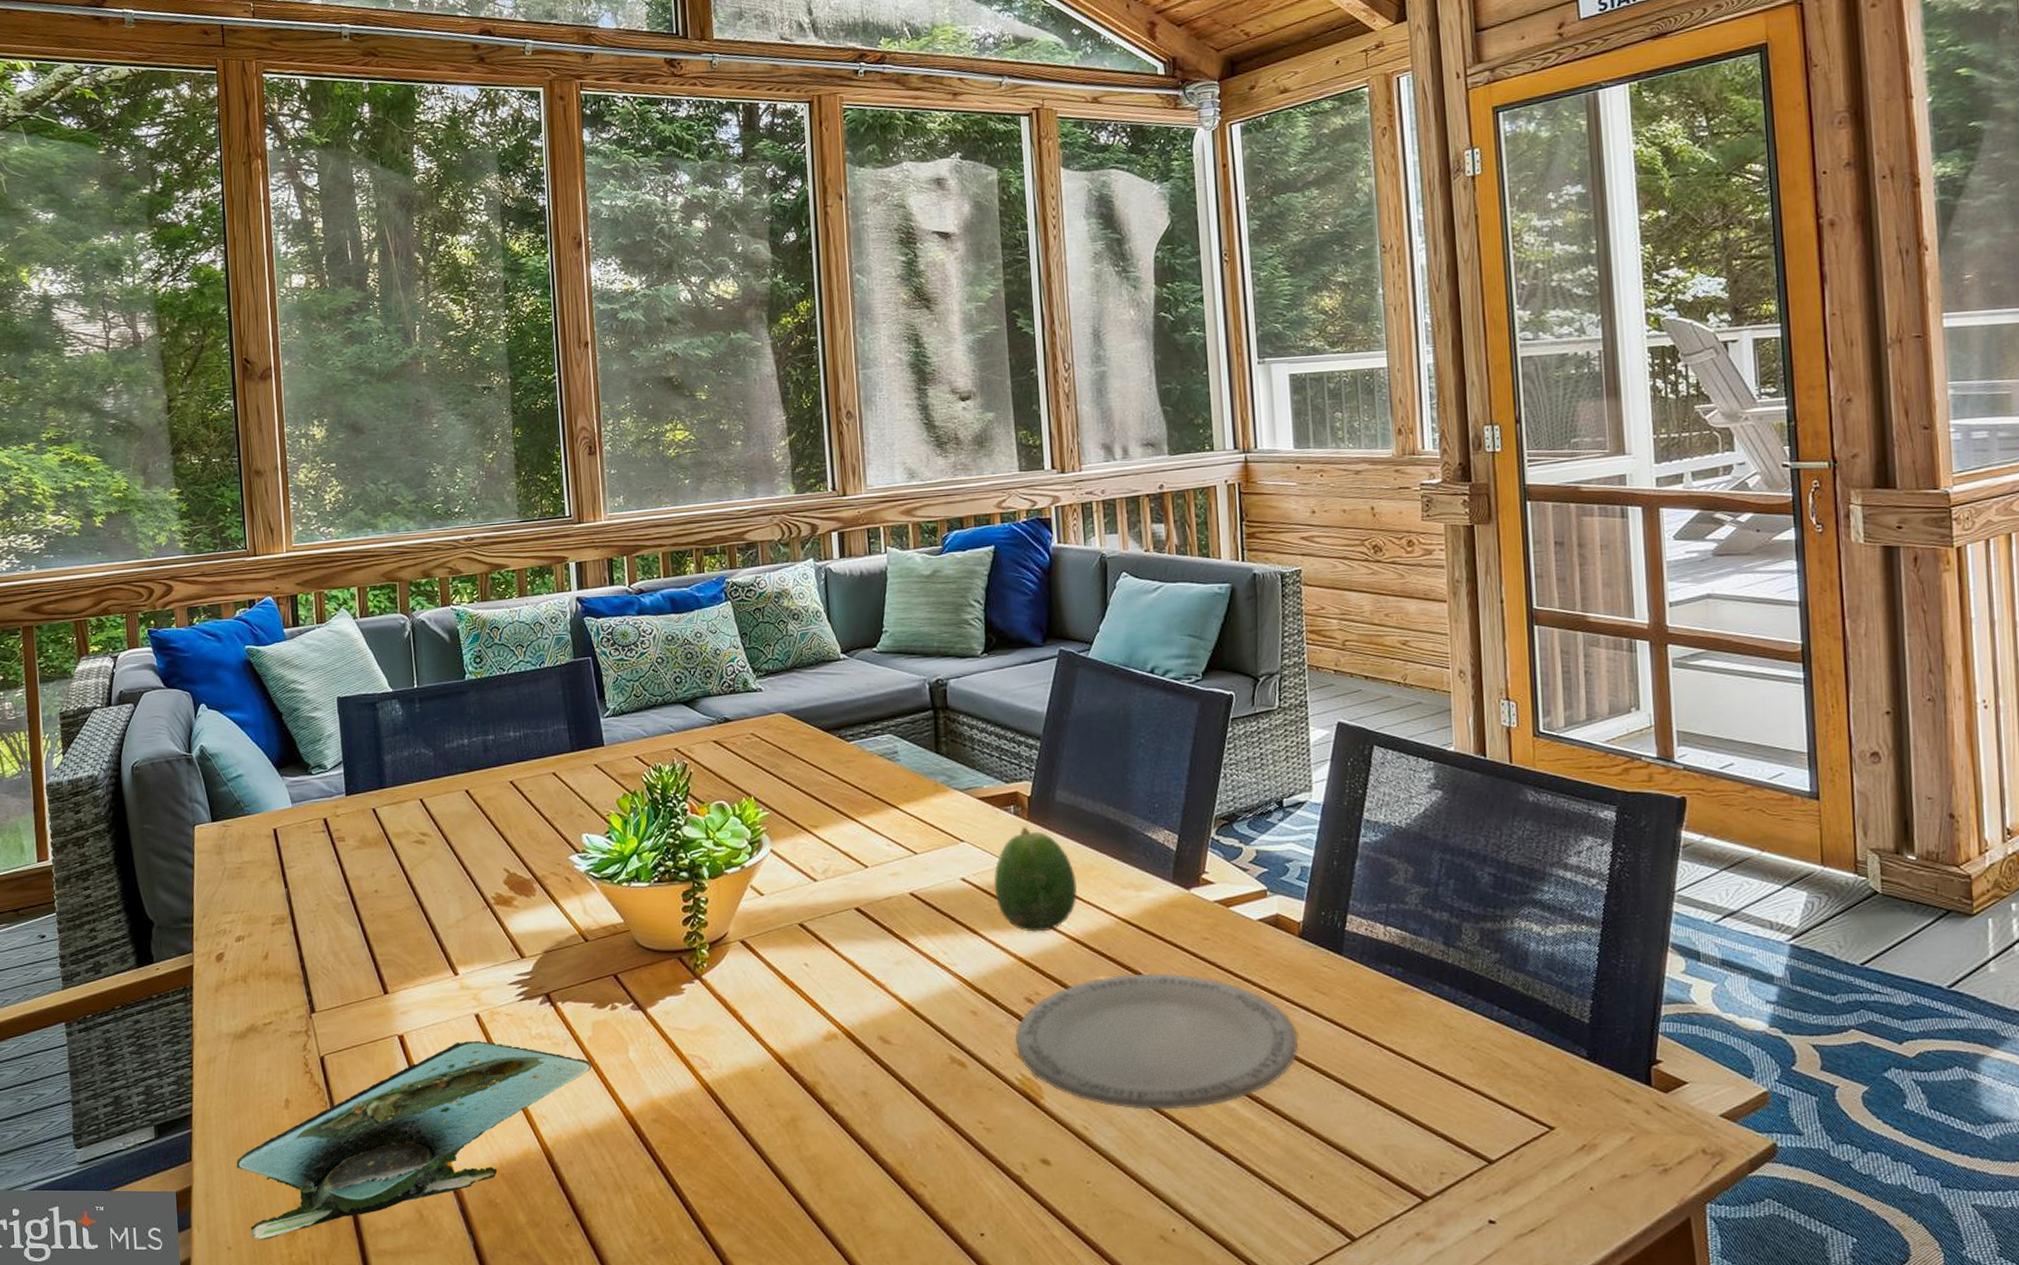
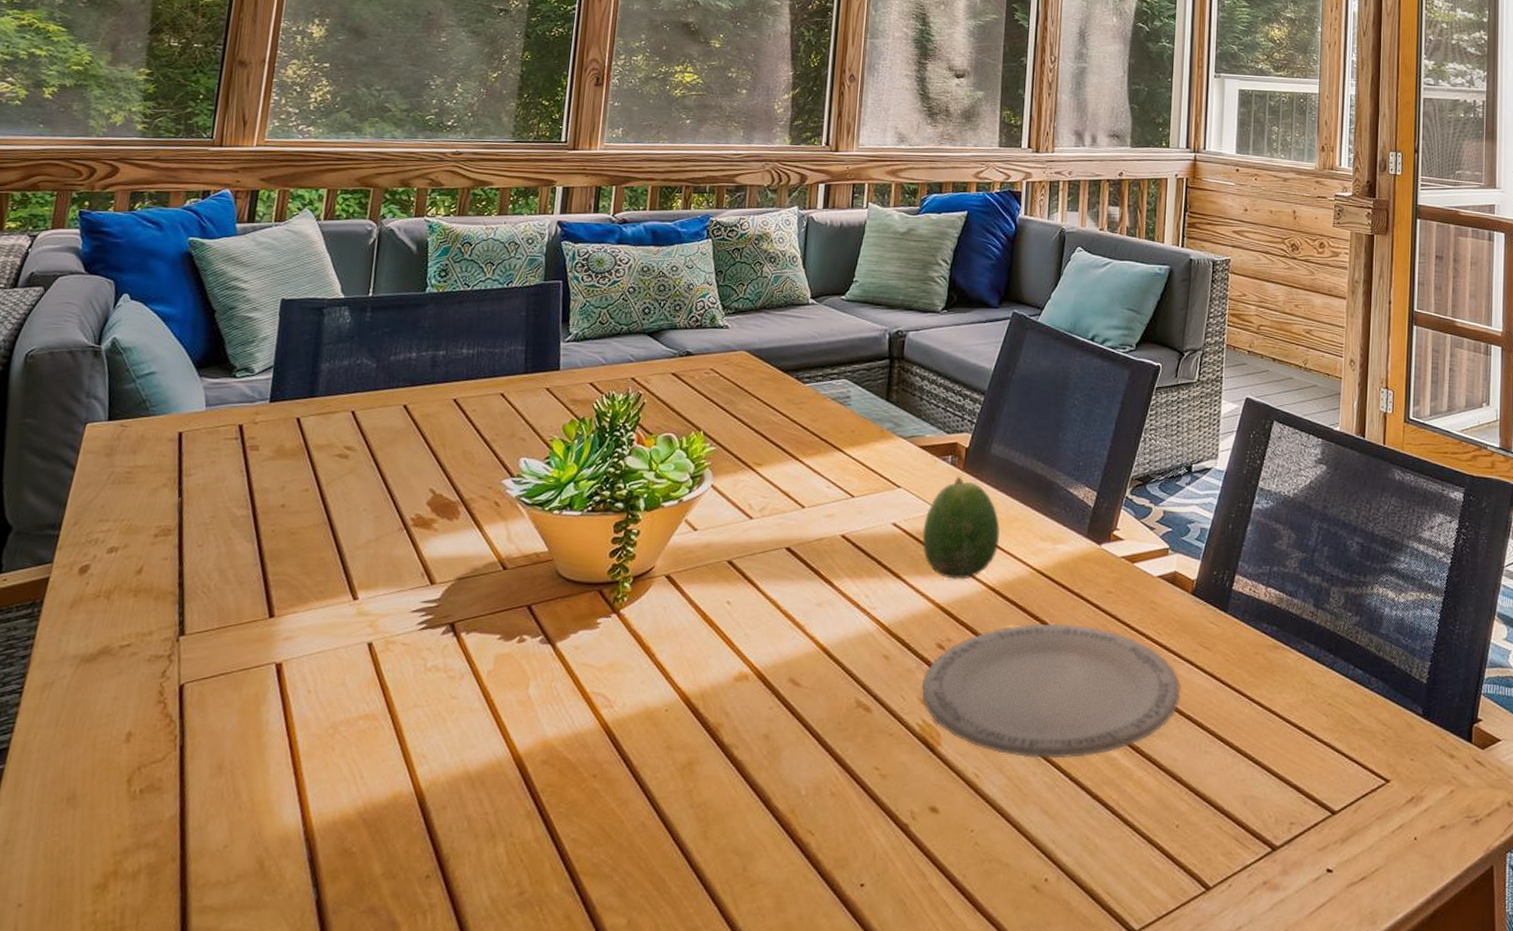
platter: present [236,1040,592,1241] -> none [50,671,487,897]

